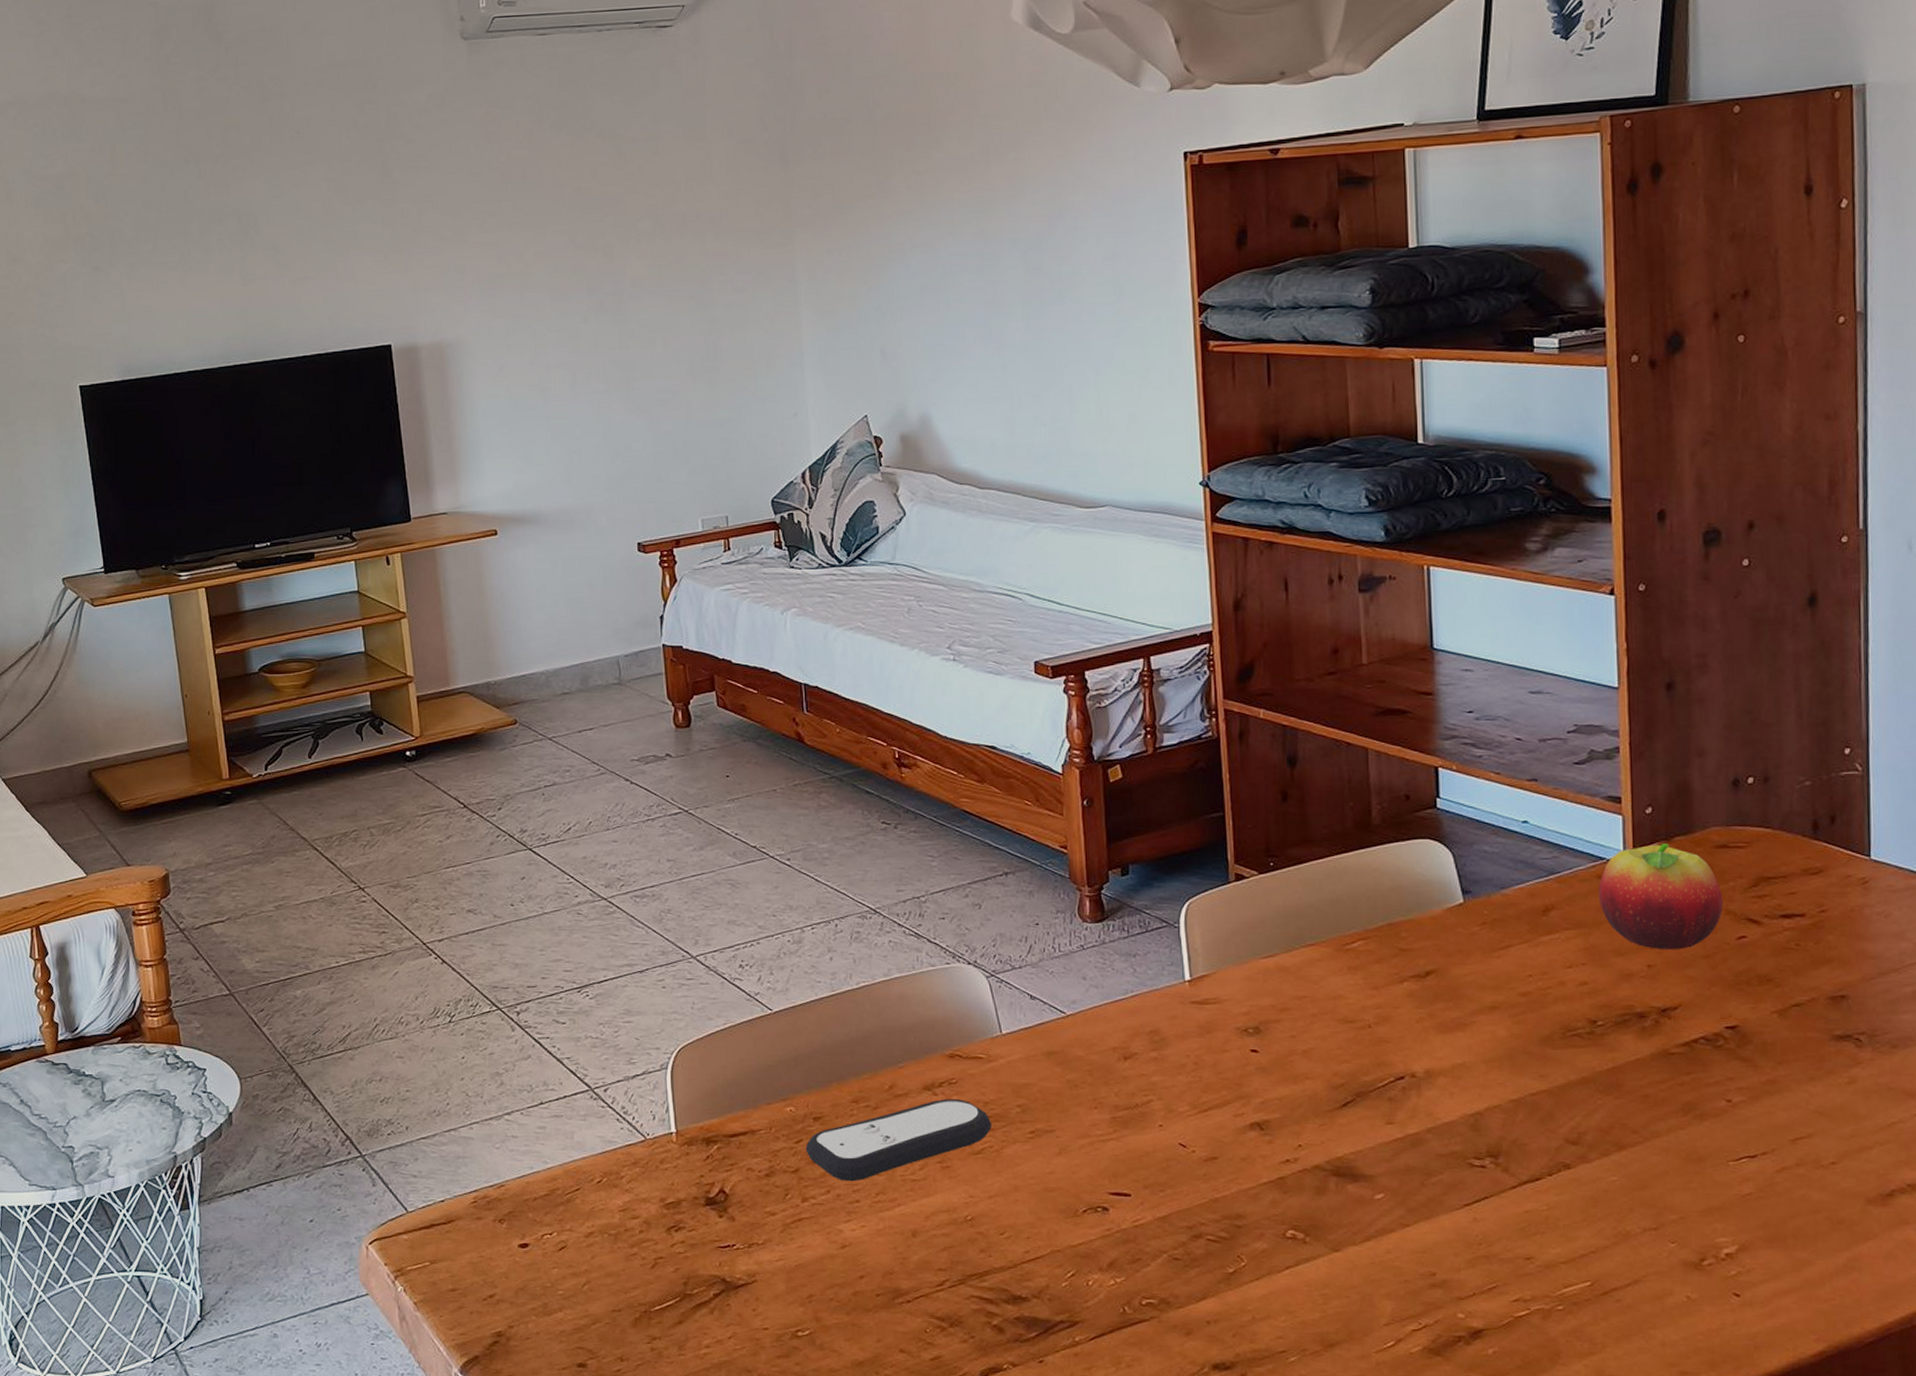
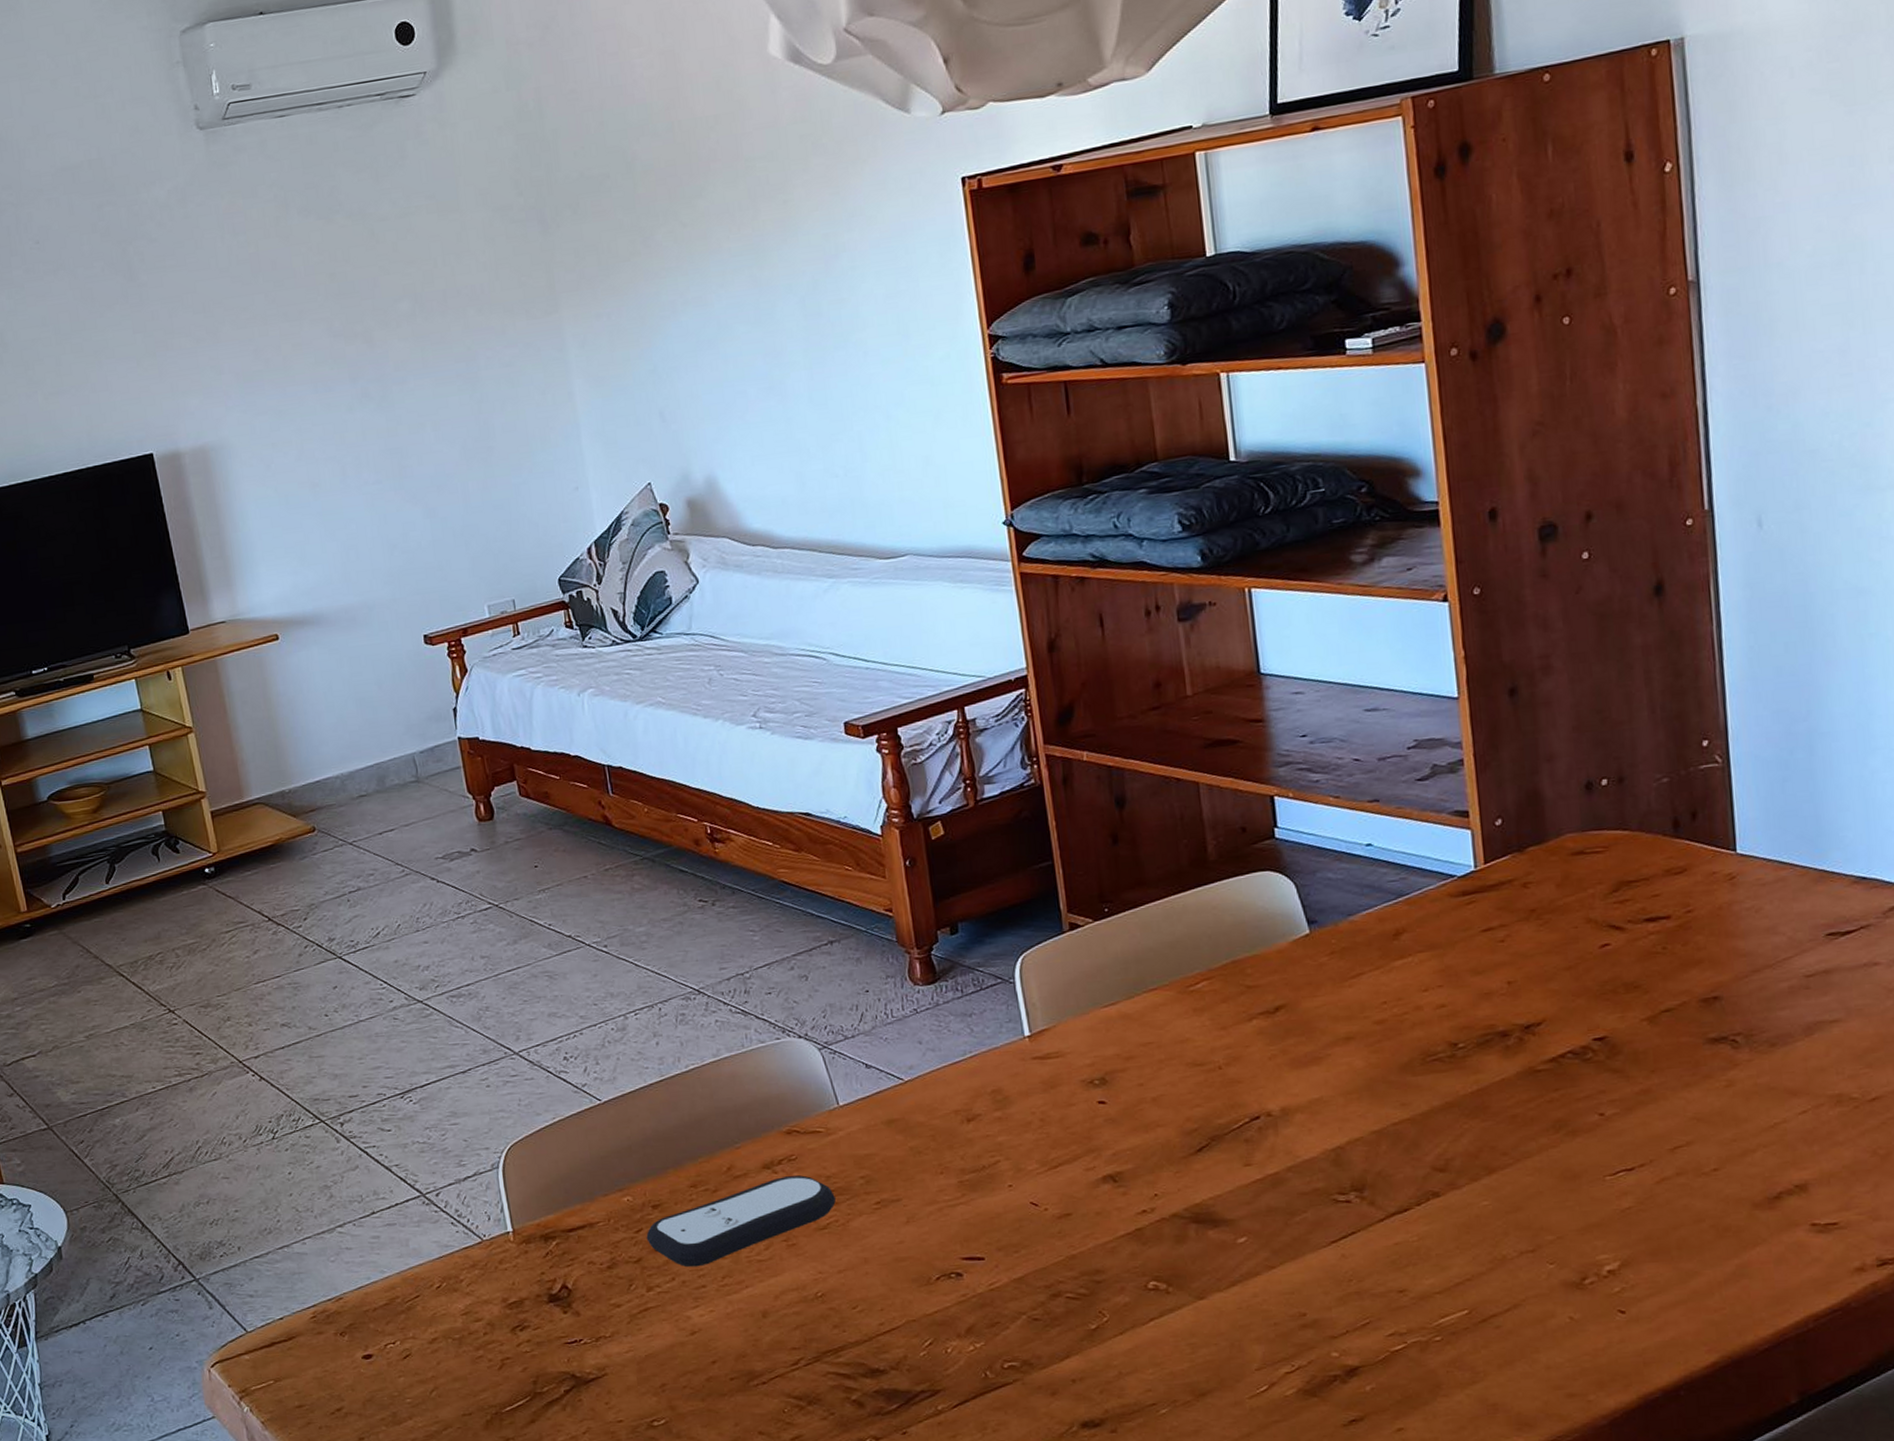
fruit: present [1598,844,1723,949] -> none [1450,855,1583,965]

